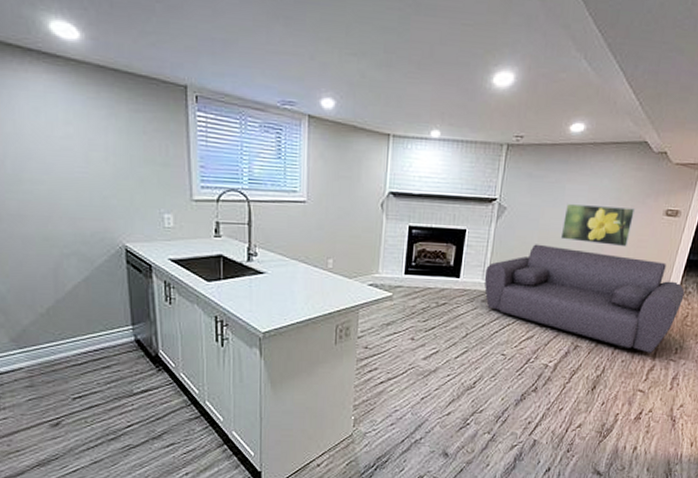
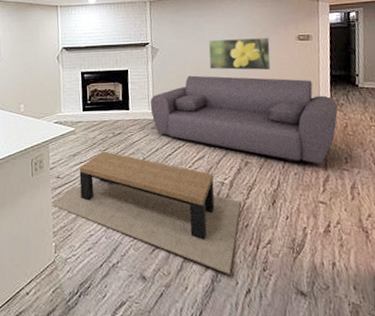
coffee table: none [354,322,561,454] -> present [51,151,241,274]

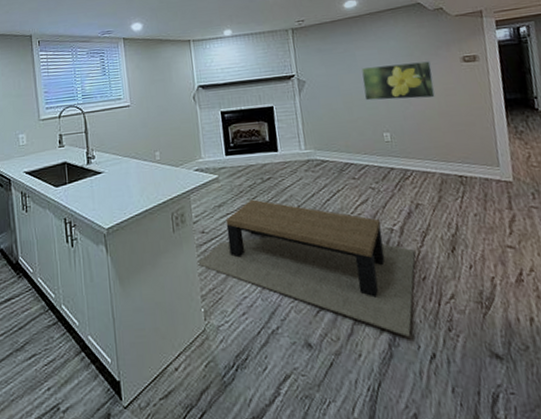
sofa: present [150,75,338,164] -> none [300,106,518,203]

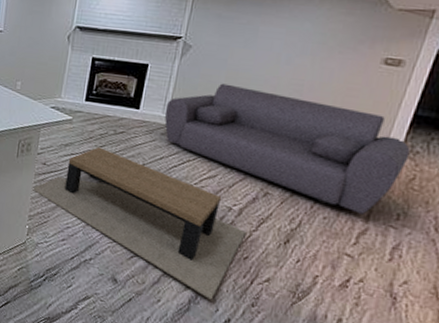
sofa: none [300,106,518,203] -> present [164,83,411,214]
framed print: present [361,61,435,101] -> none [251,45,345,95]

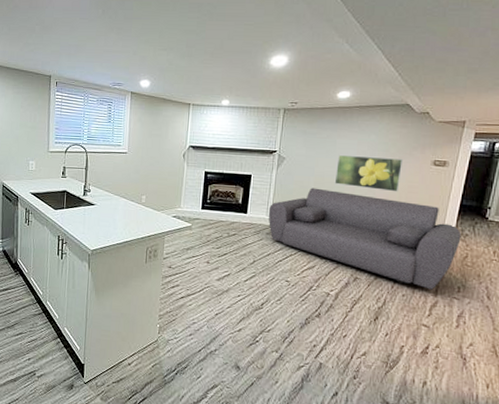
coffee table: present [31,147,246,300] -> none [160,248,343,377]
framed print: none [251,45,345,95] -> present [334,154,404,192]

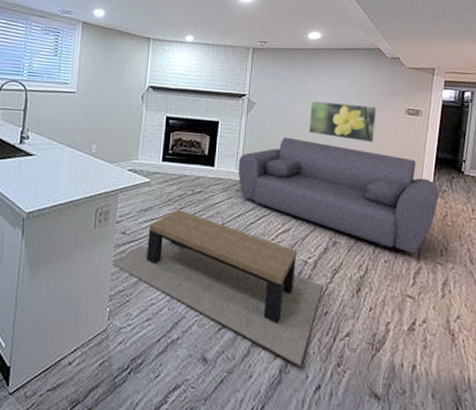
coffee table: none [160,248,343,377] -> present [111,209,323,366]

